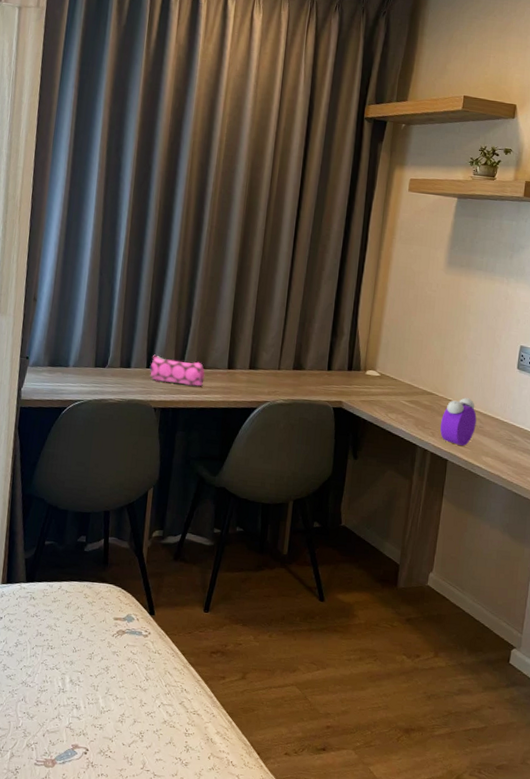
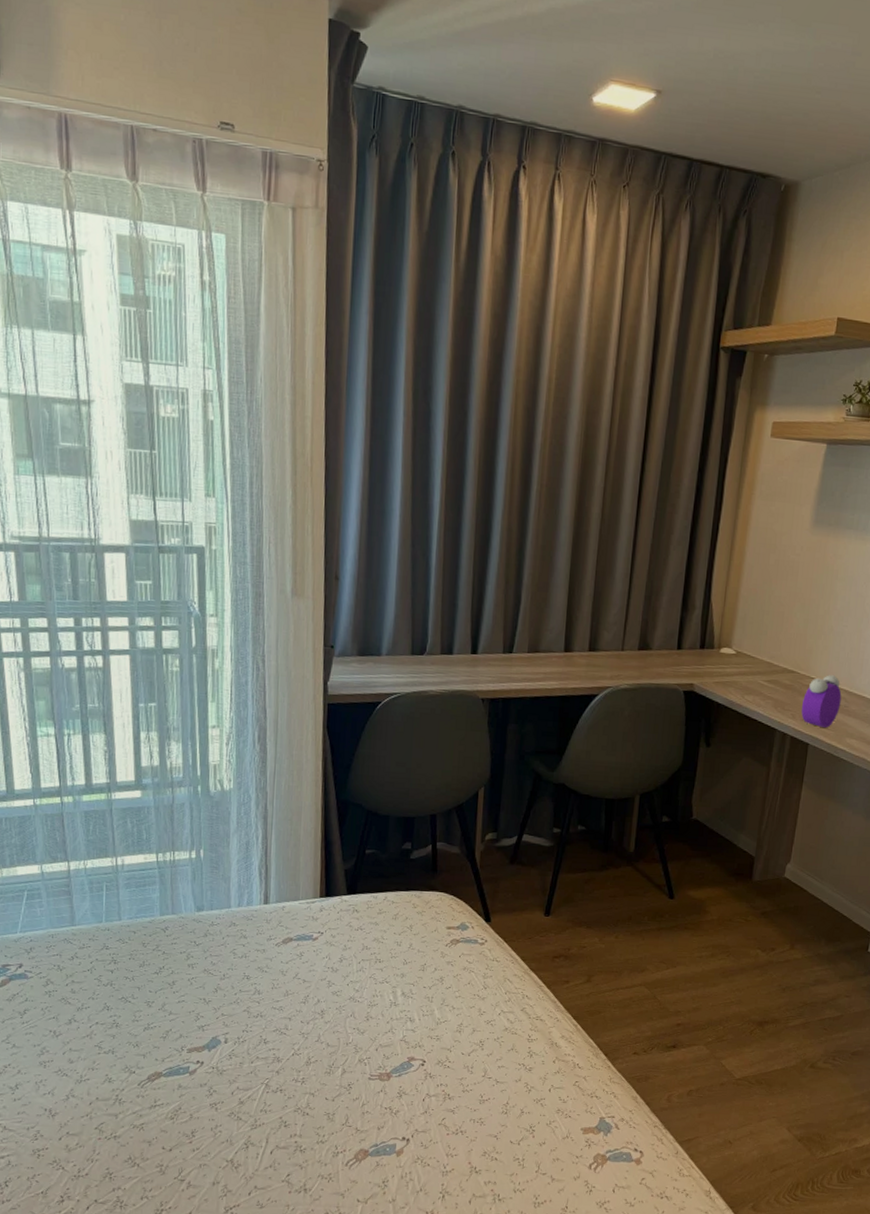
pencil case: present [149,354,205,387] -> none [474,638,539,673]

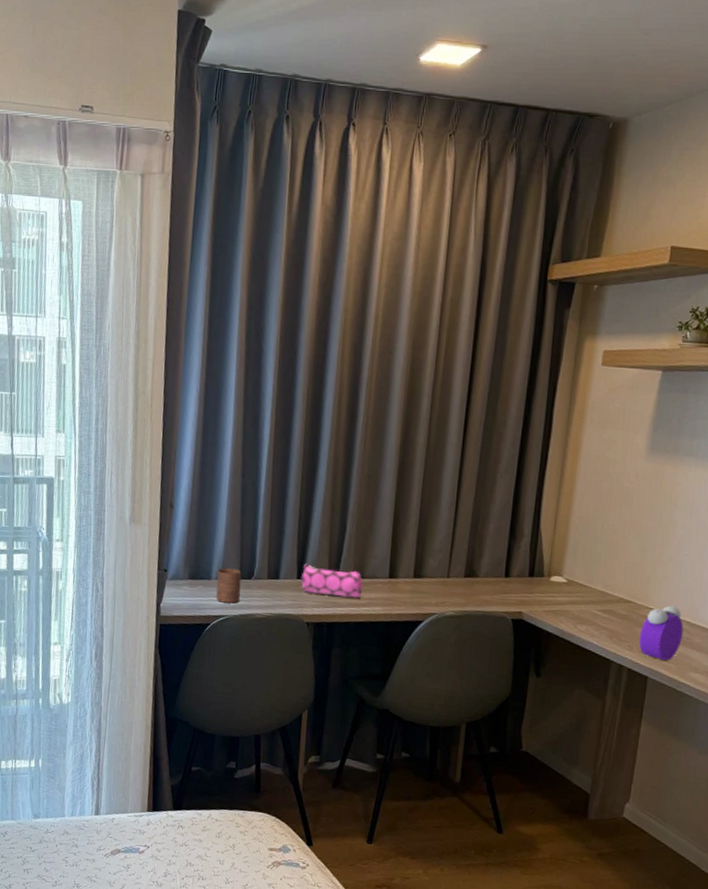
cup: none [387,643,414,680] -> present [216,568,242,603]
pencil case: none [474,638,539,673] -> present [300,564,363,599]

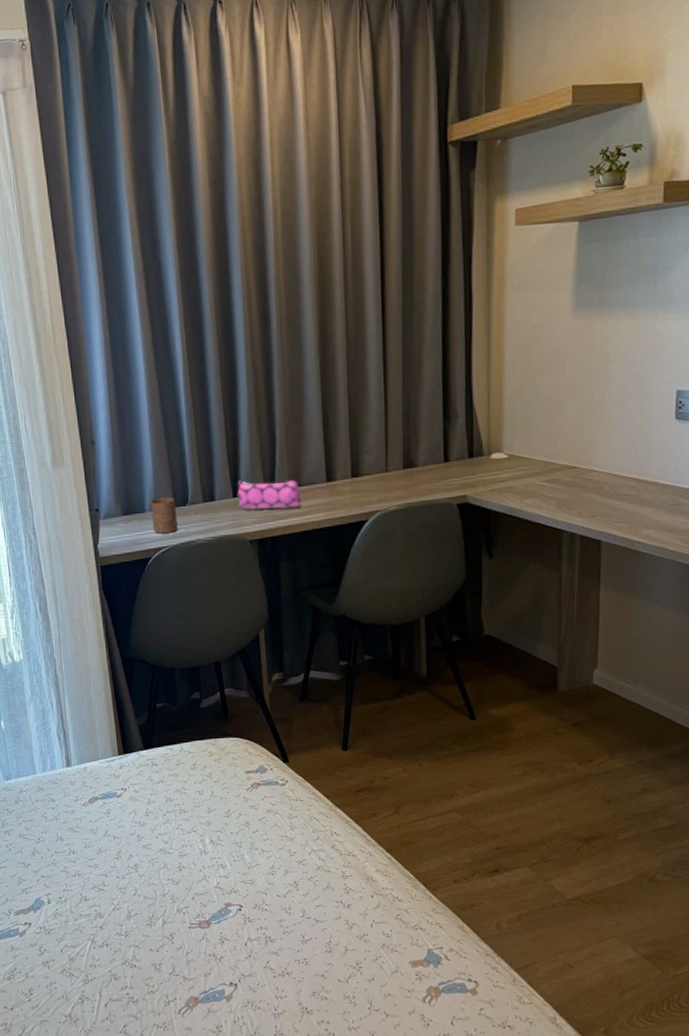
alarm clock: present [639,605,684,661] -> none [587,464,631,522]

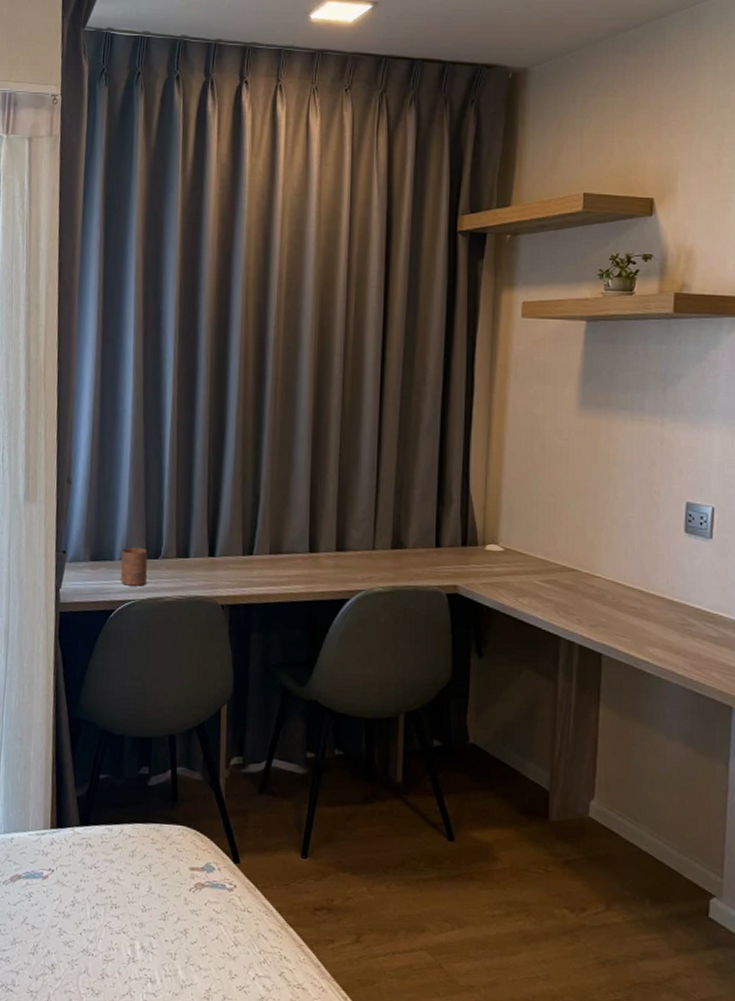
pencil case: present [236,479,302,511] -> none [212,539,281,576]

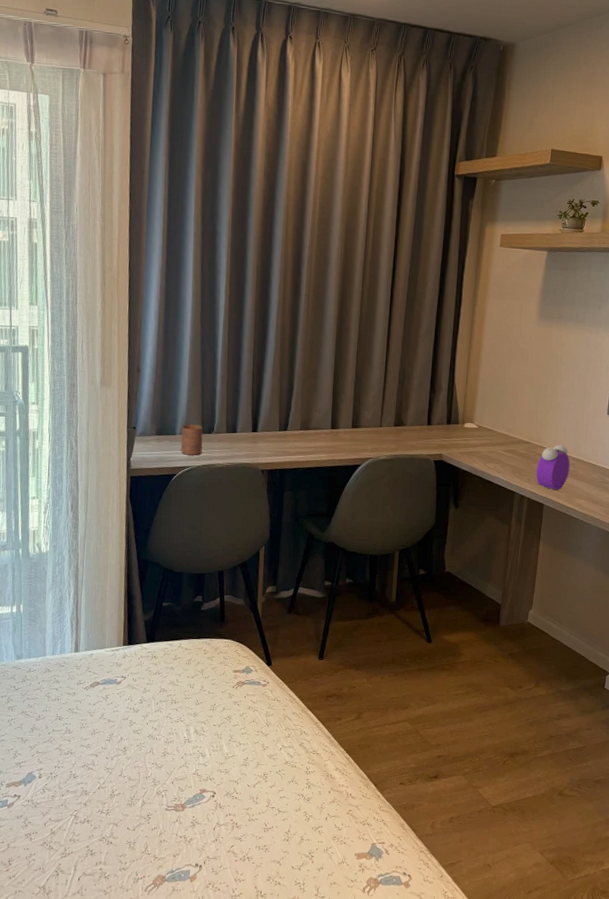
alarm clock: none [588,573,636,636] -> present [536,444,570,491]

